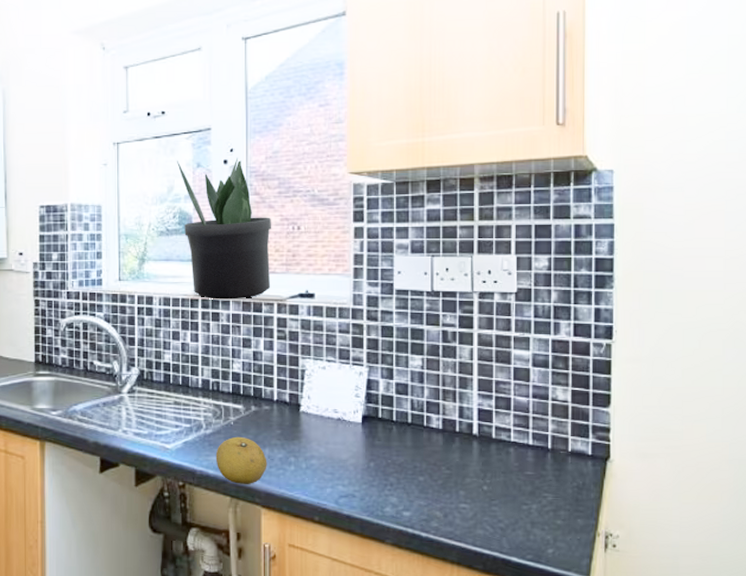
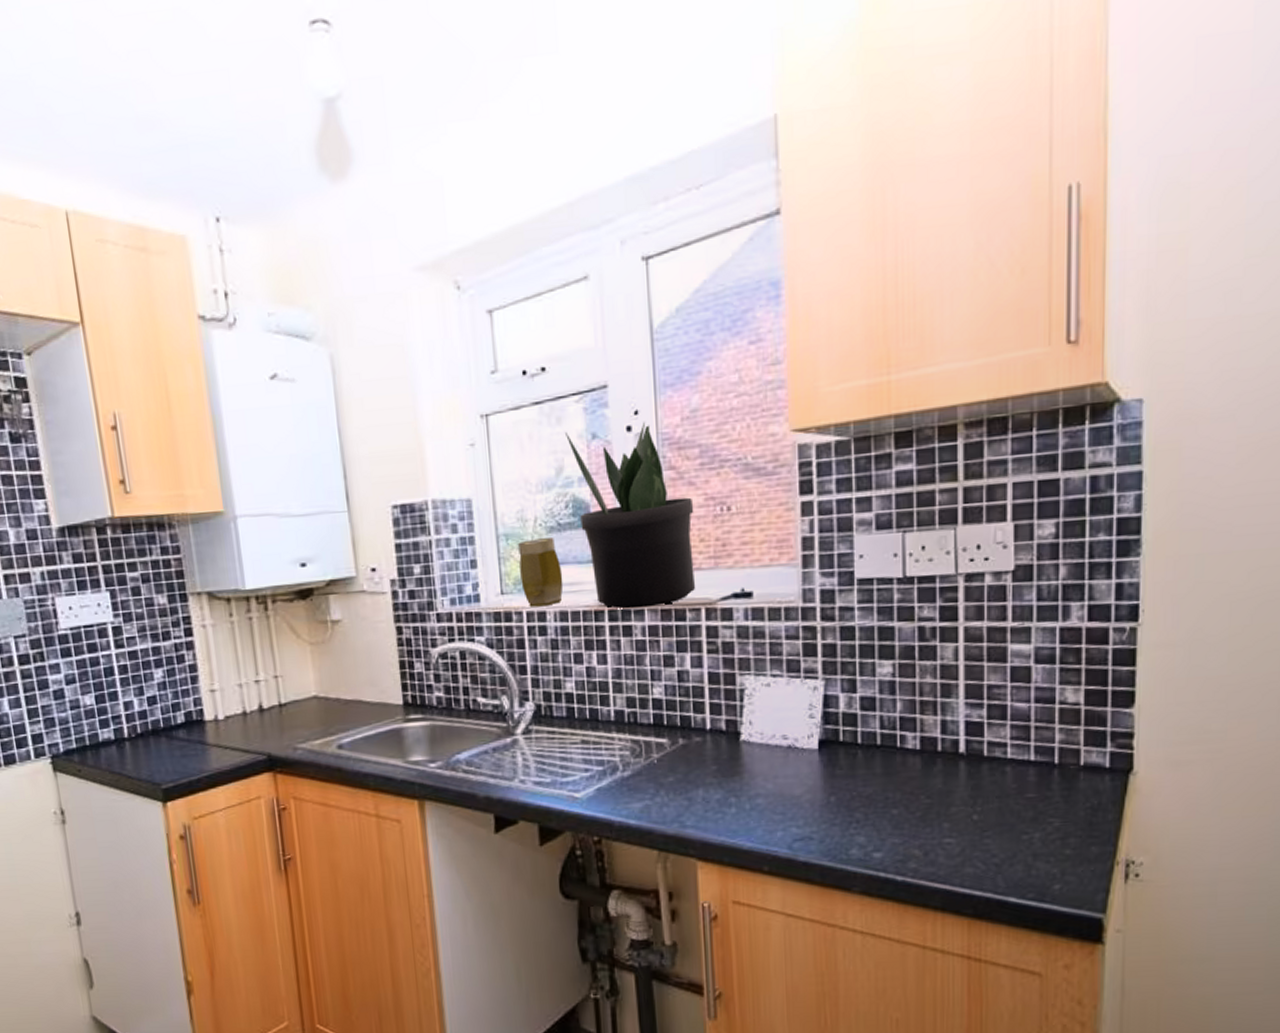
jar: none [135,240,168,292] -> present [518,538,564,607]
fruit: present [215,436,267,484] -> none [637,777,702,834]

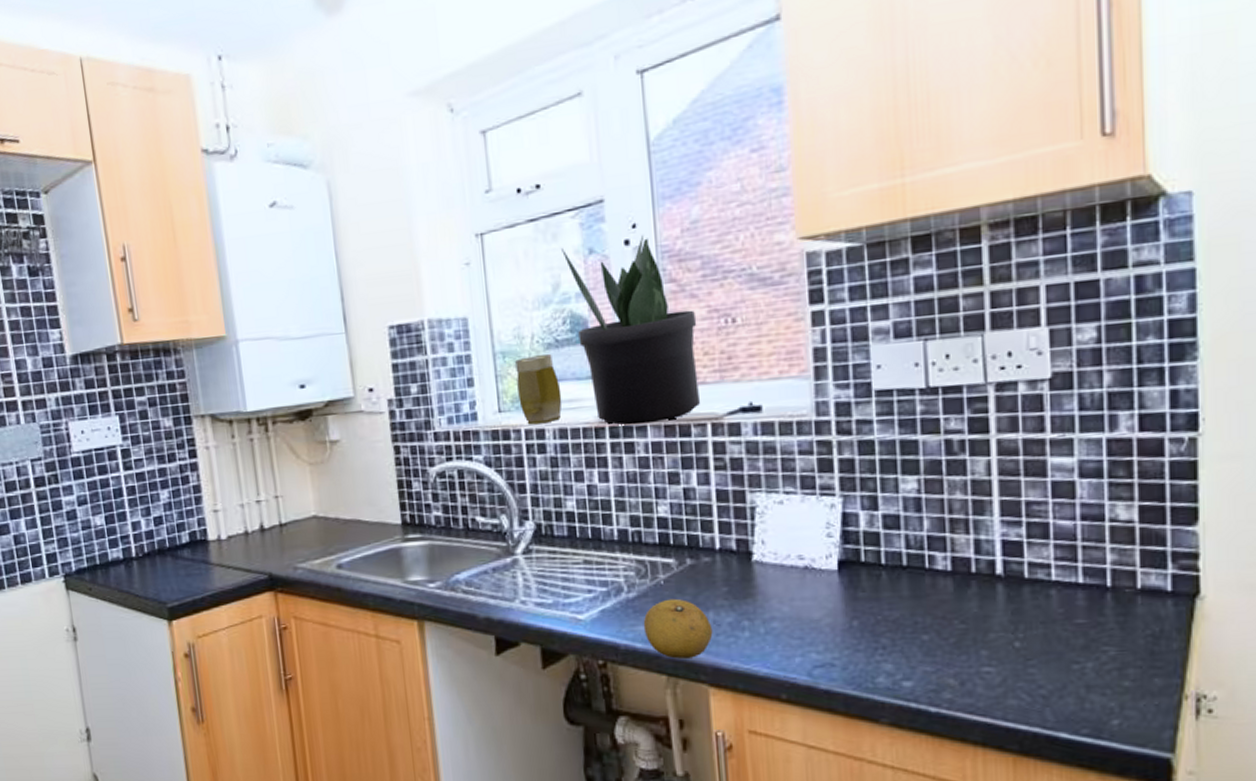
fruit: none [637,777,702,834] -> present [643,598,713,659]

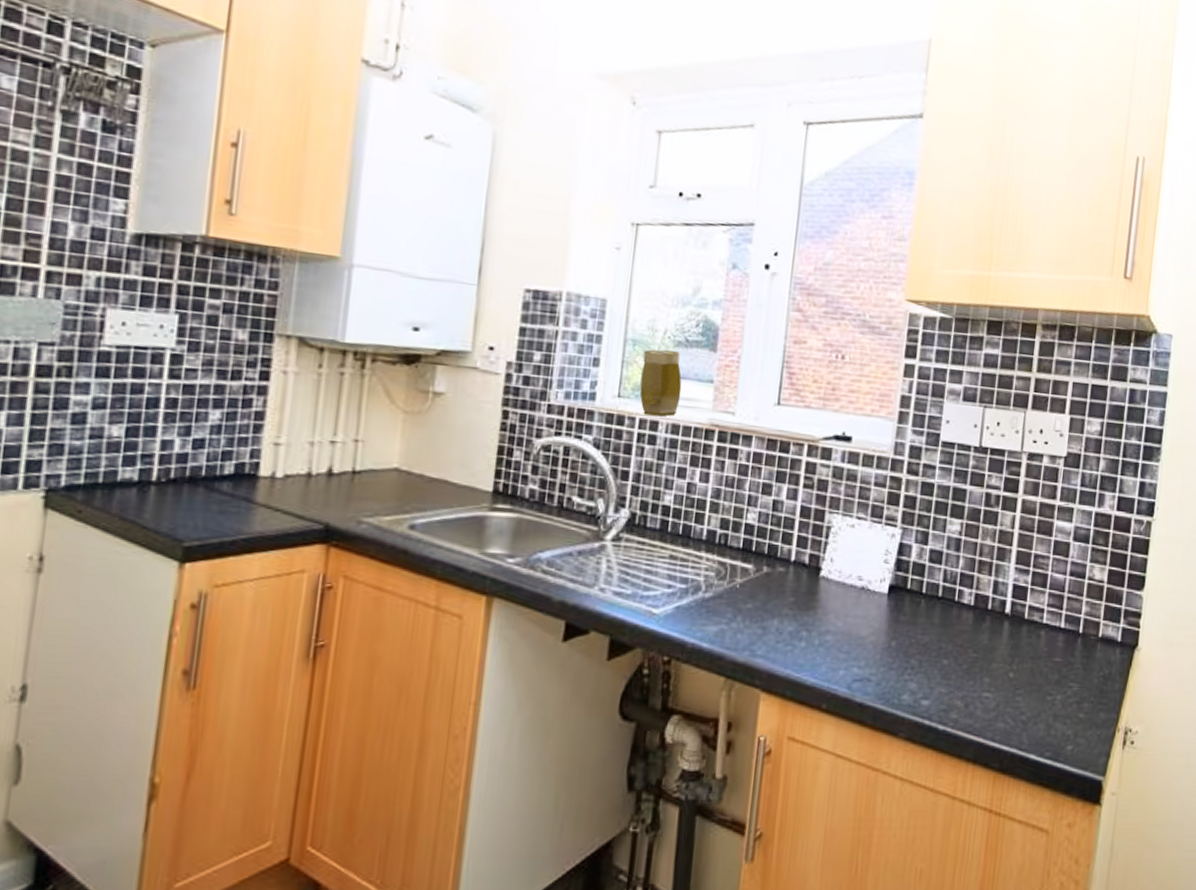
planter: present [562,235,701,426] -> none [707,257,813,435]
fruit: present [643,598,713,659] -> none [712,603,775,662]

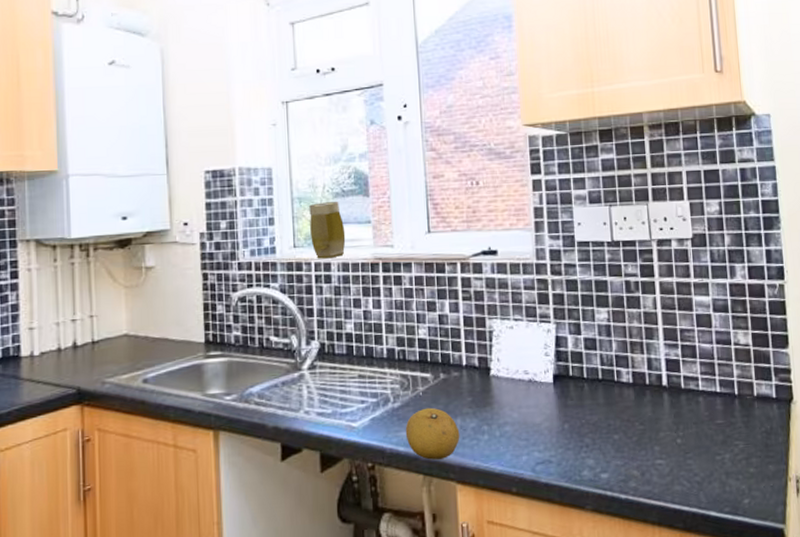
fruit: none [712,603,775,662] -> present [405,407,460,460]

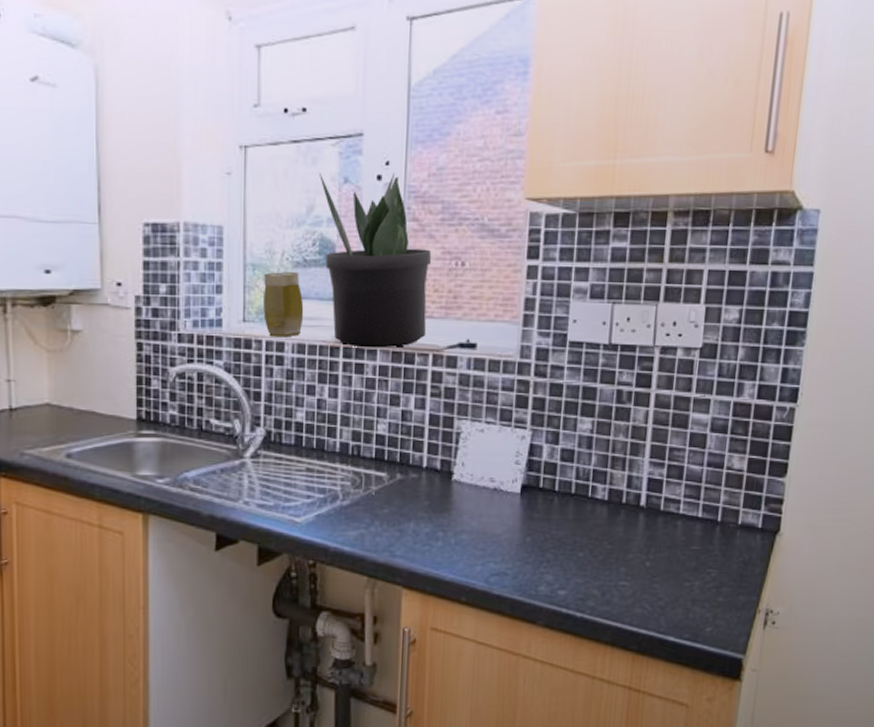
planter: none [350,114,453,262] -> present [319,173,432,348]
fruit: present [405,407,460,460] -> none [352,508,412,562]

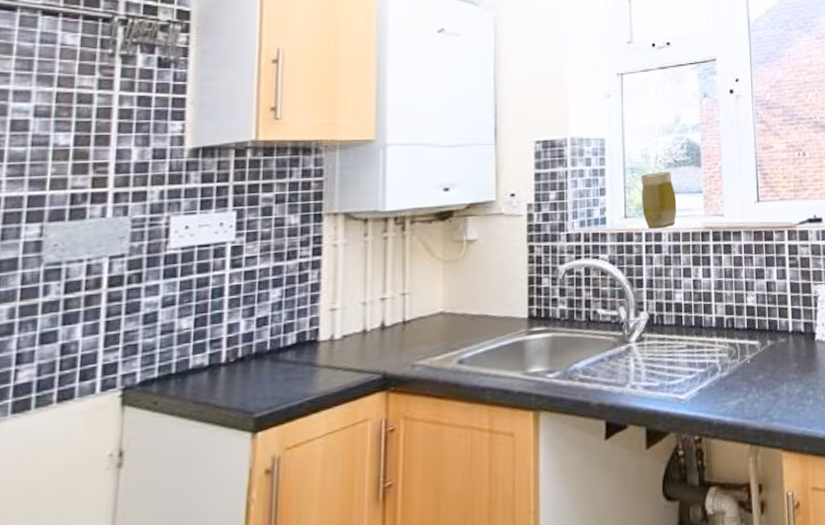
planter: present [319,173,432,348] -> none [683,88,781,231]

